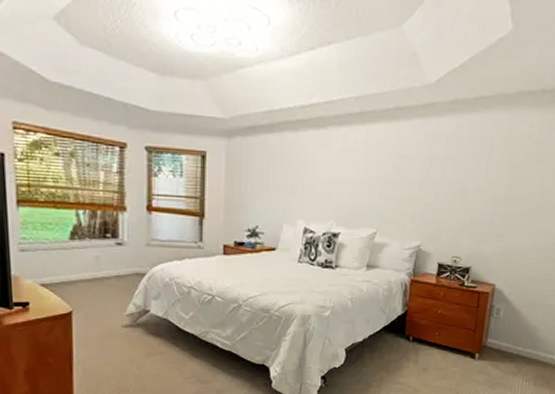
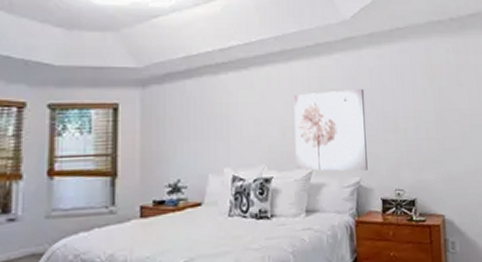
wall art: none [362,157,438,236] -> present [293,89,368,172]

